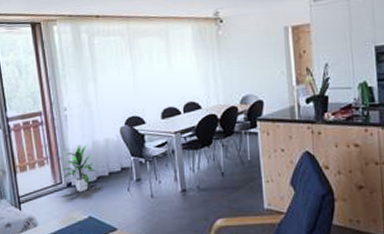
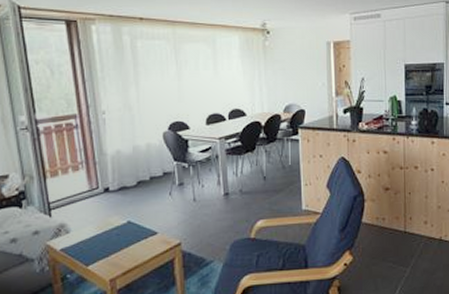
indoor plant: present [61,144,96,193] -> none [98,149,137,198]

